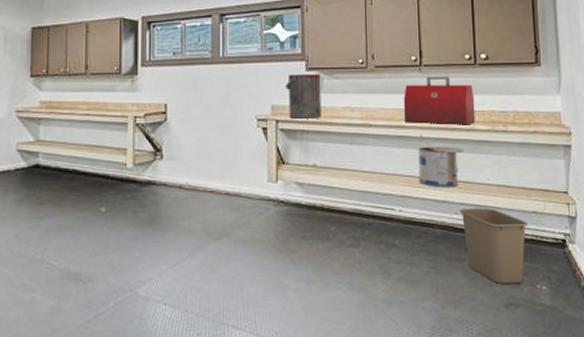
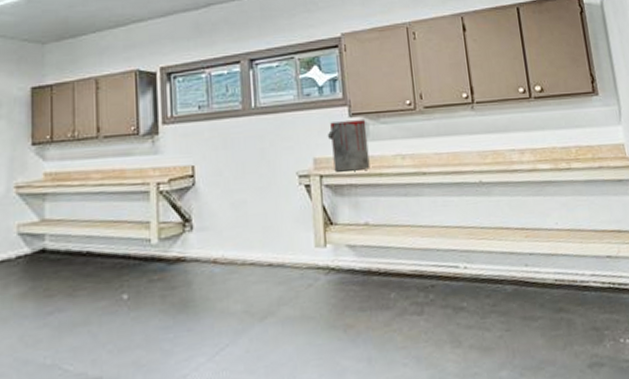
toolbox: present [403,76,476,125] -> none [457,112,537,168]
paint can: present [418,146,464,189] -> none [478,190,528,239]
garbage can: present [459,208,528,284] -> none [529,256,605,342]

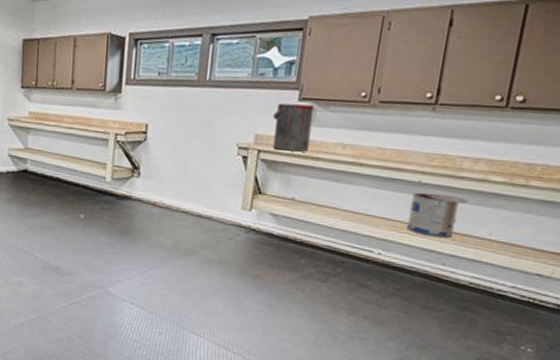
paint can: none [478,190,528,239] -> present [406,192,469,239]

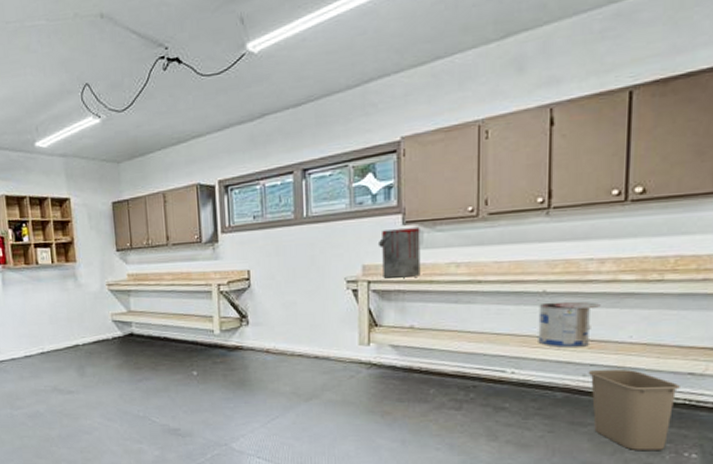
garbage can: none [445,260,527,341] -> present [588,370,680,450]

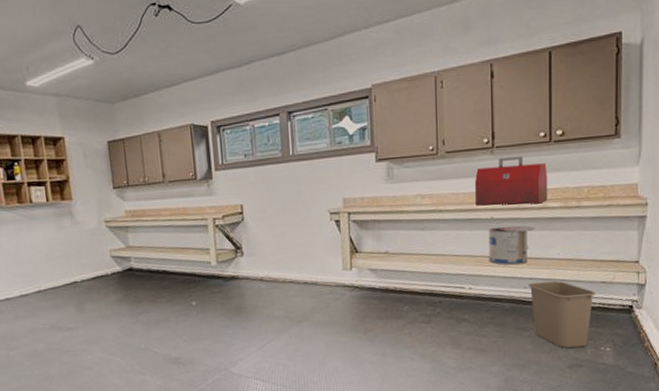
paint can: present [377,228,421,279] -> none [355,165,393,210]
toolbox: none [522,218,621,277] -> present [474,156,548,206]

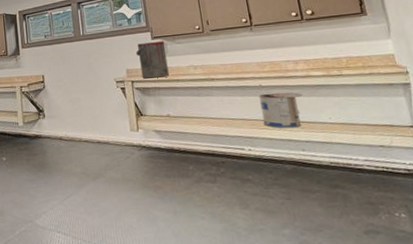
paint can: none [355,165,393,210] -> present [135,41,170,79]
toolbox: present [474,156,548,206] -> none [239,32,310,75]
garbage can: present [528,281,596,348] -> none [305,144,380,213]

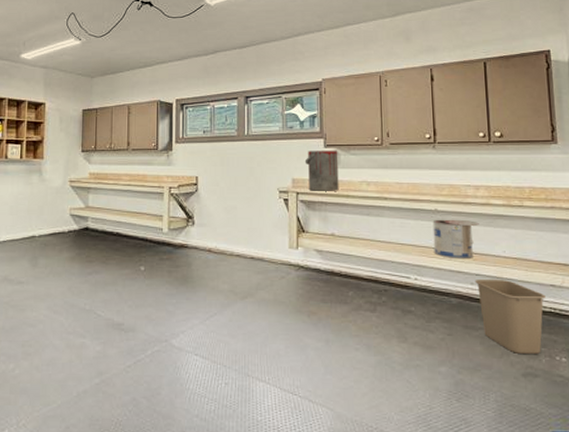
garbage can: none [305,144,380,213] -> present [475,280,546,354]

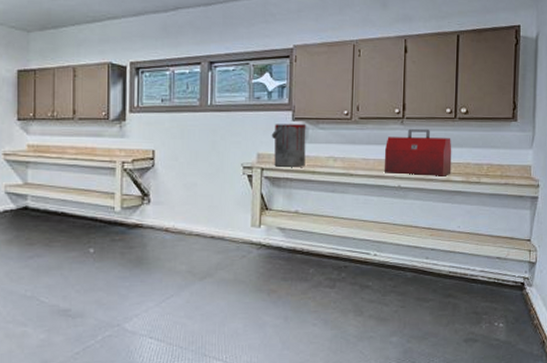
toolbox: none [417,153,491,200] -> present [384,128,452,176]
paint can: present [432,219,479,260] -> none [394,195,439,235]
garbage can: present [475,280,546,354] -> none [430,254,491,321]

